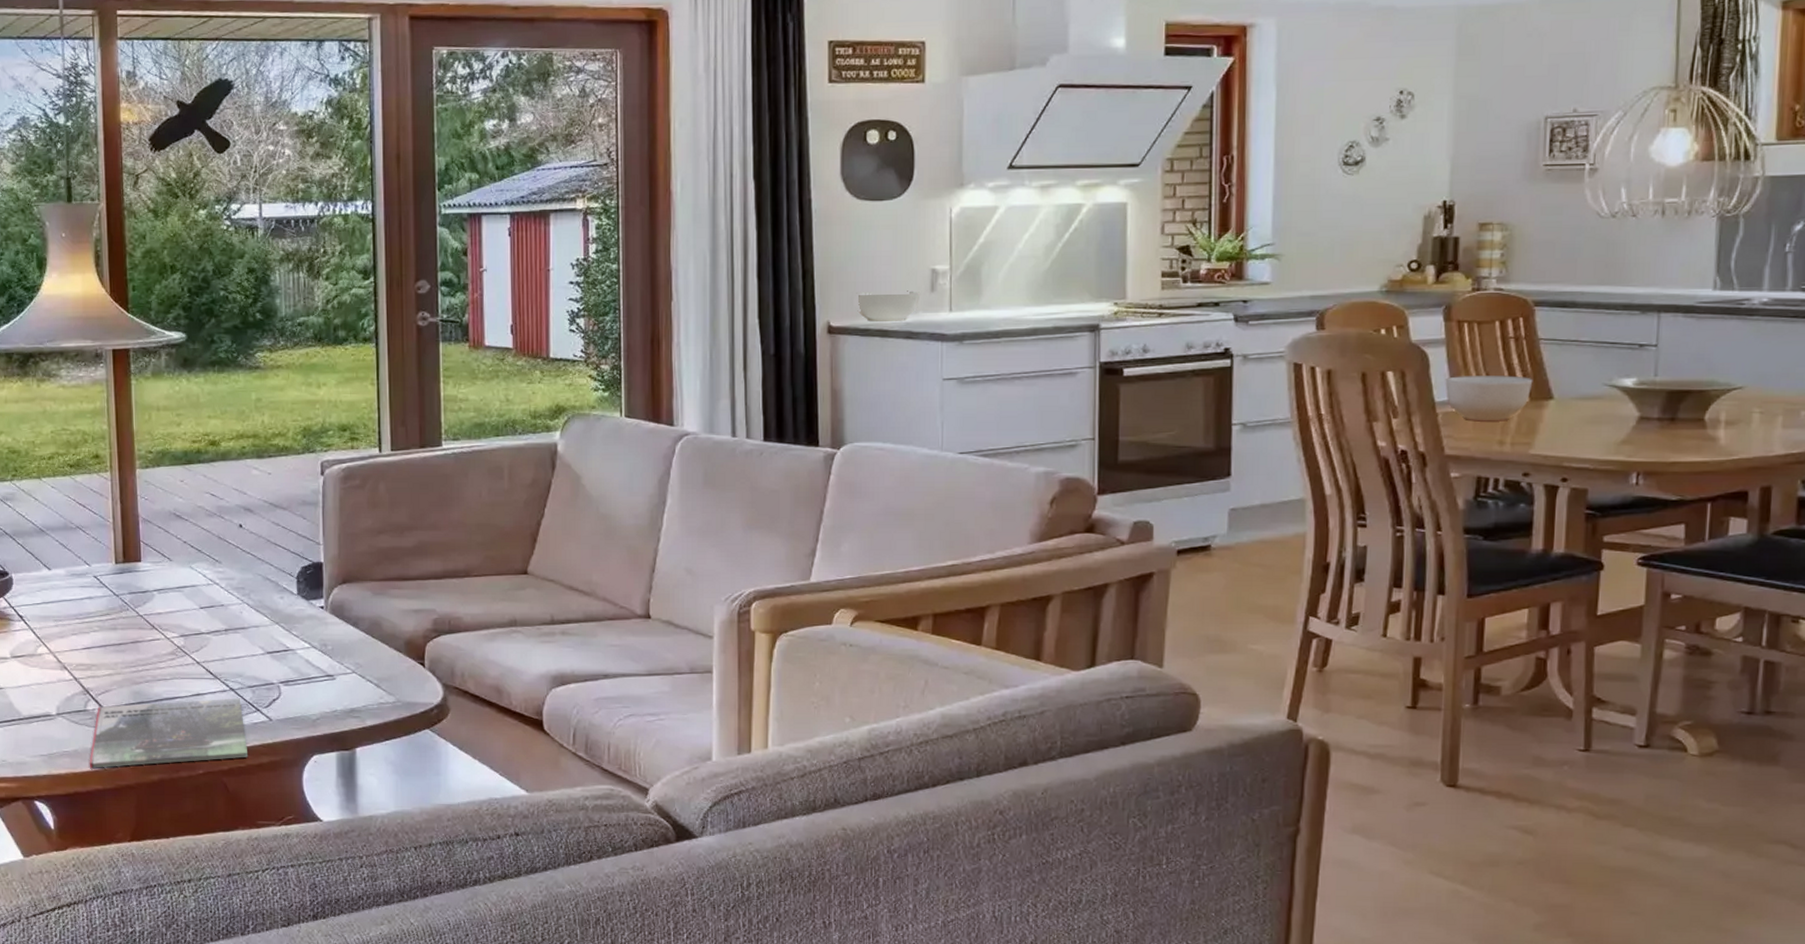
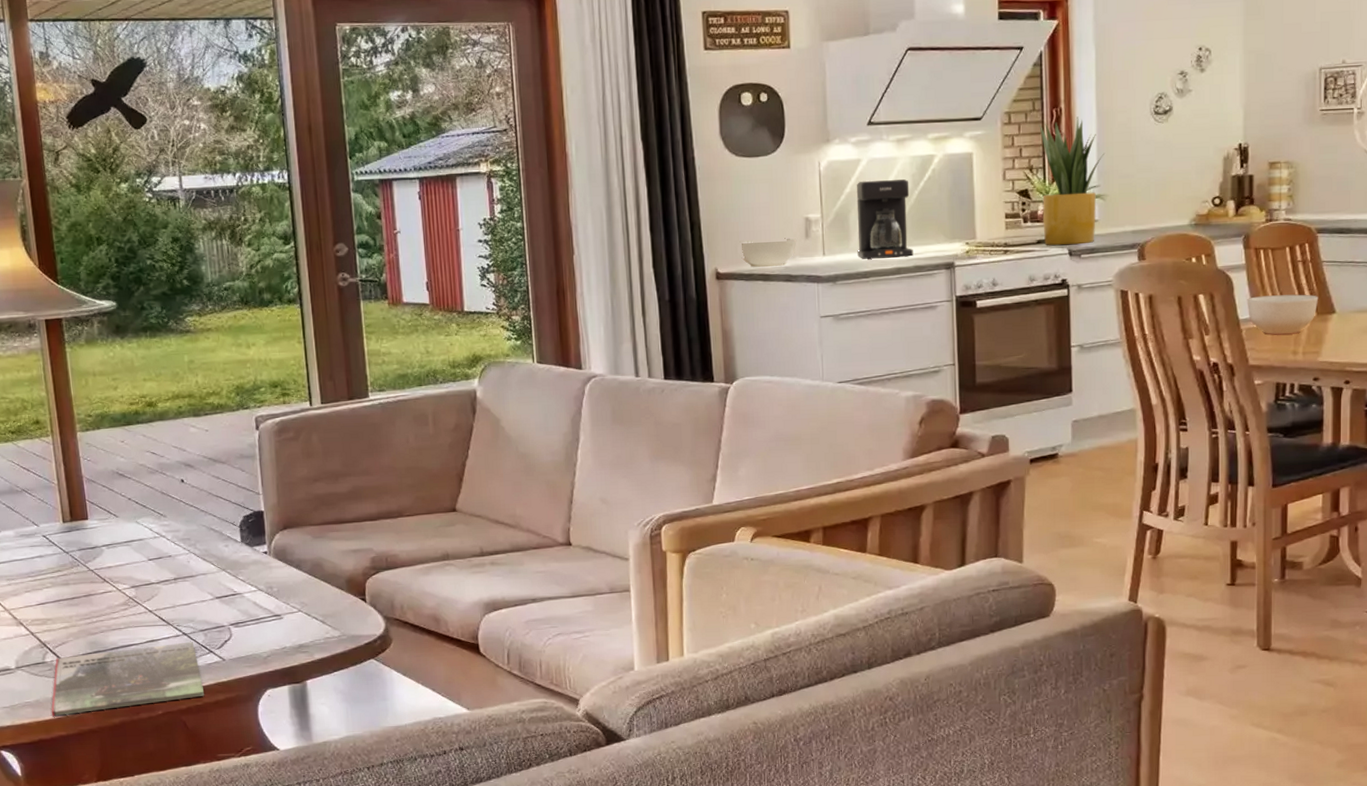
coffee maker: none [989,230,1053,318] -> present [857,179,914,260]
planter: none [1205,165,1282,310] -> present [1039,116,1104,246]

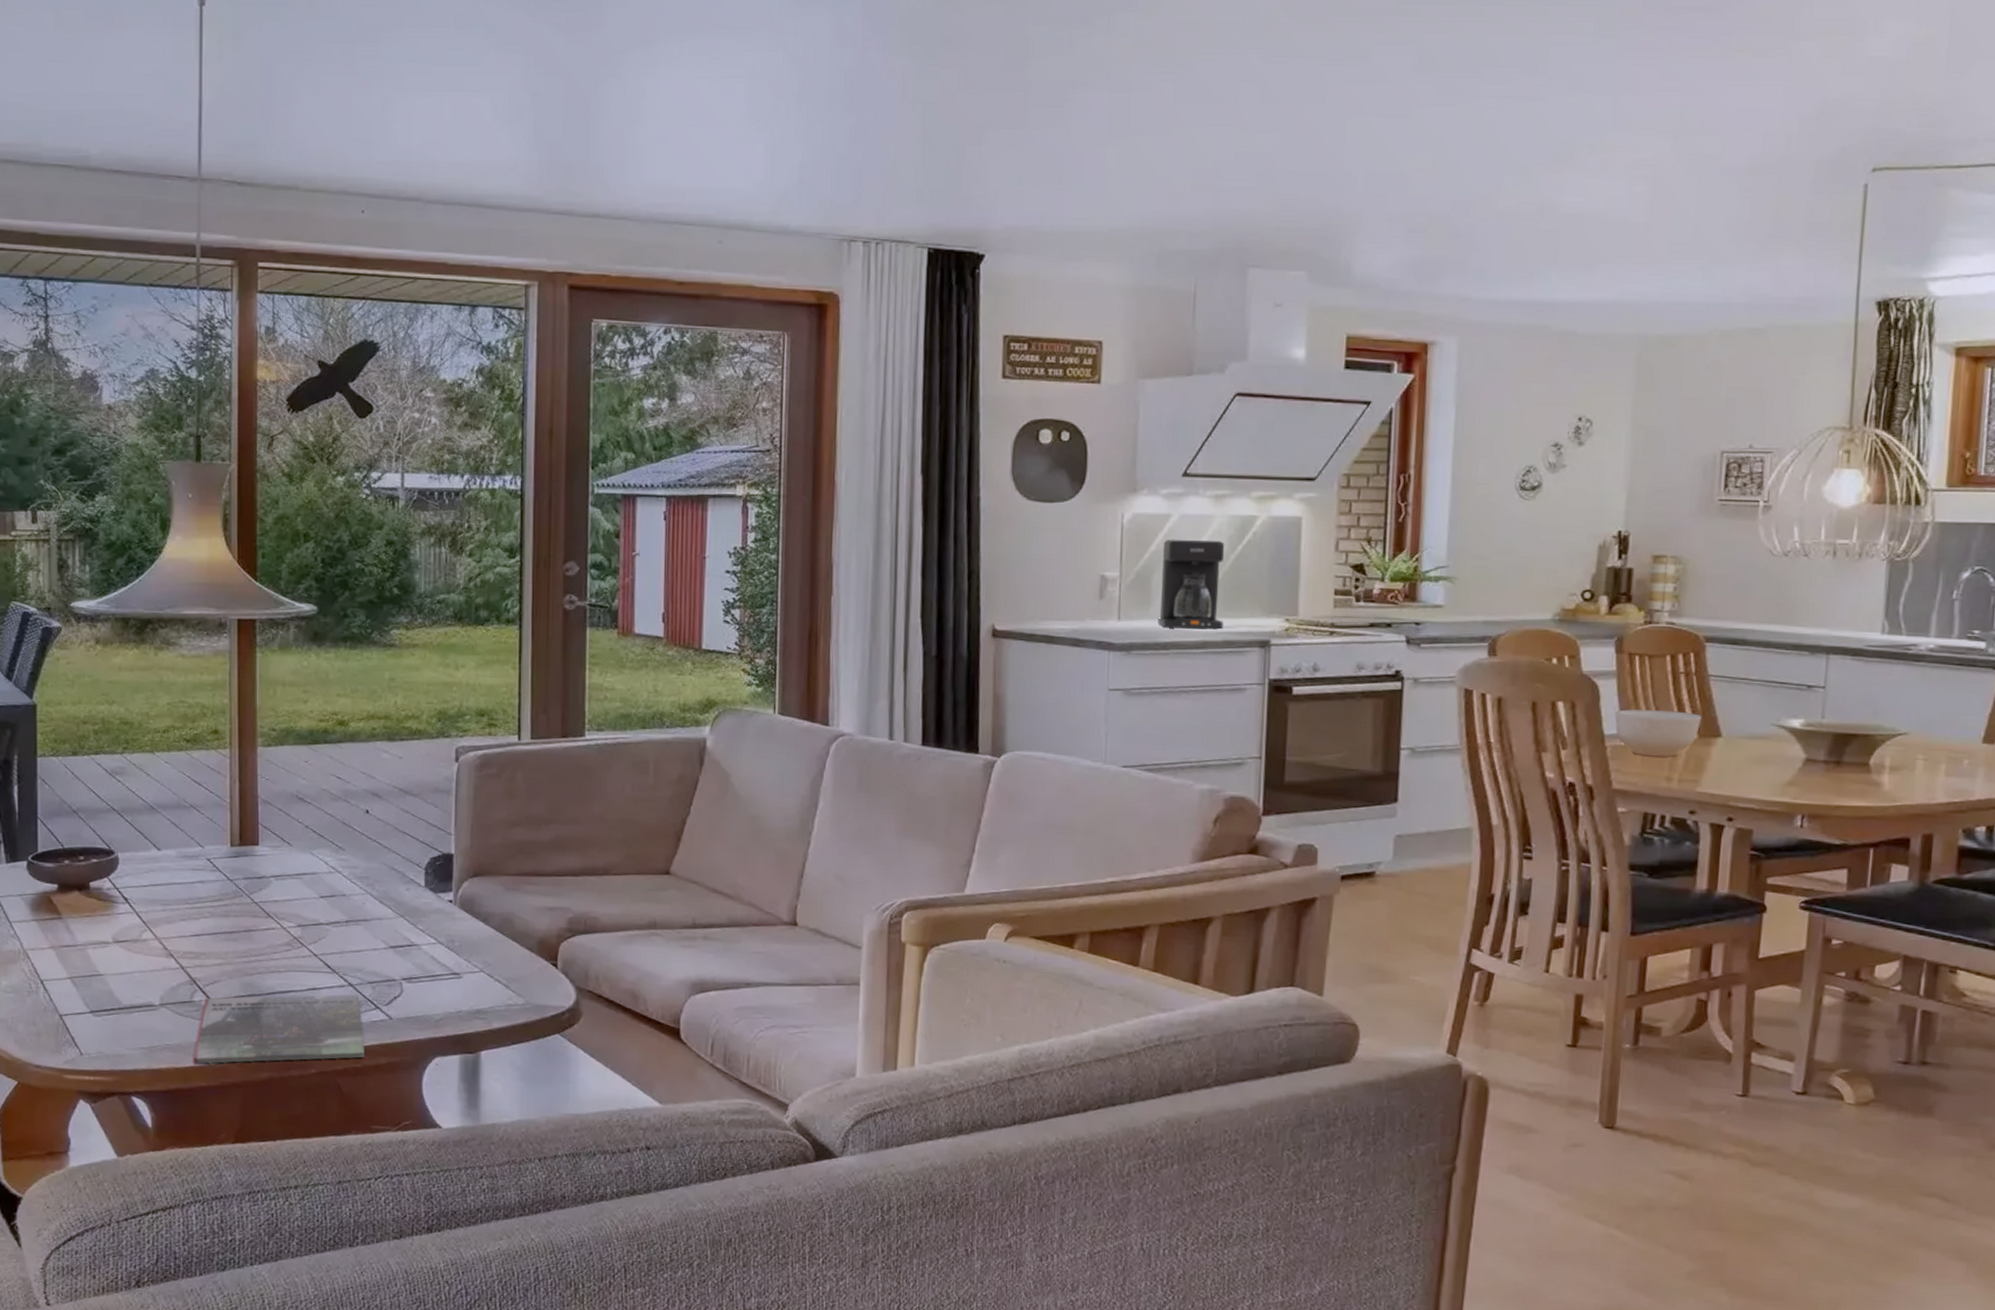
bowl: present [740,238,796,267] -> none [1023,596,1088,628]
planter: present [1039,116,1104,246] -> none [1378,485,1457,632]

